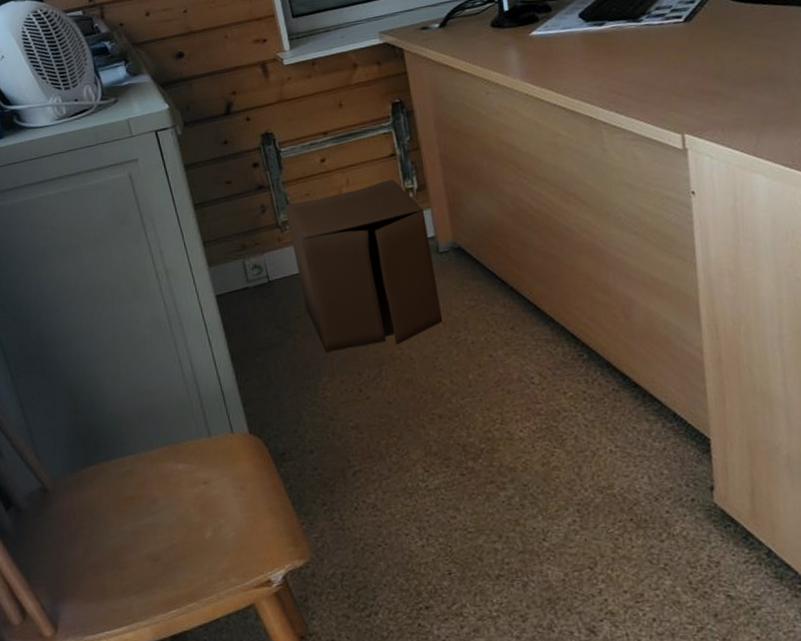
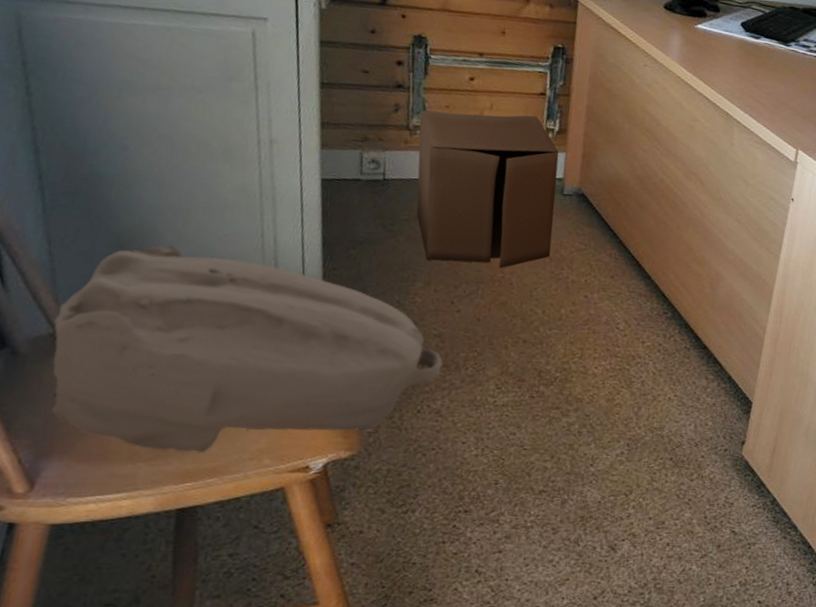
backpack: none [40,387,368,582] -> present [51,244,443,454]

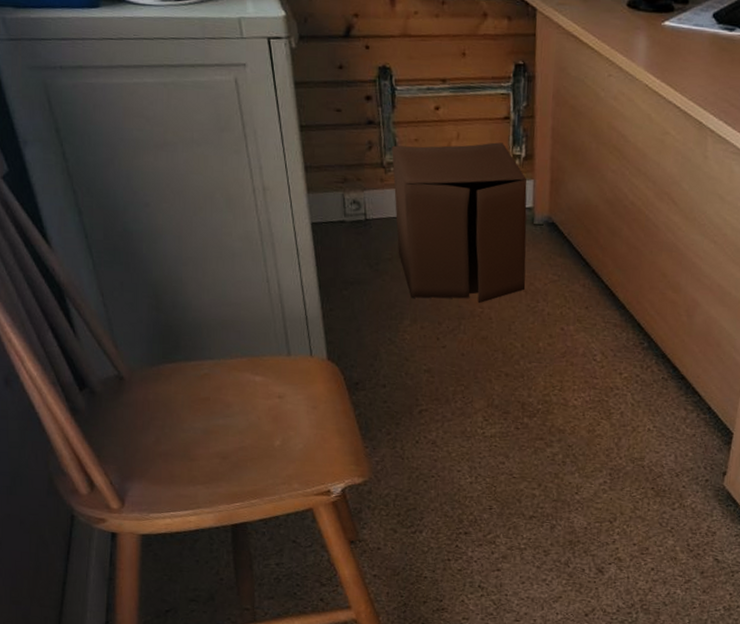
backpack: present [51,244,443,454] -> none [117,292,434,478]

